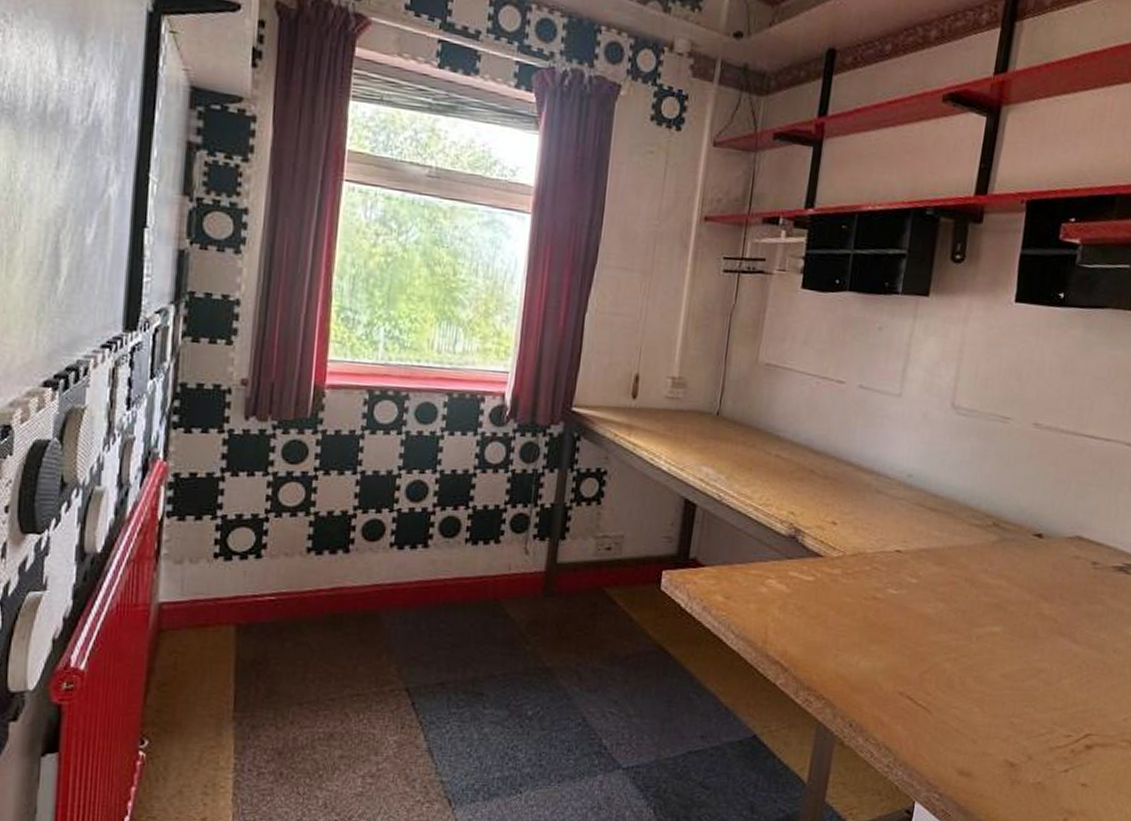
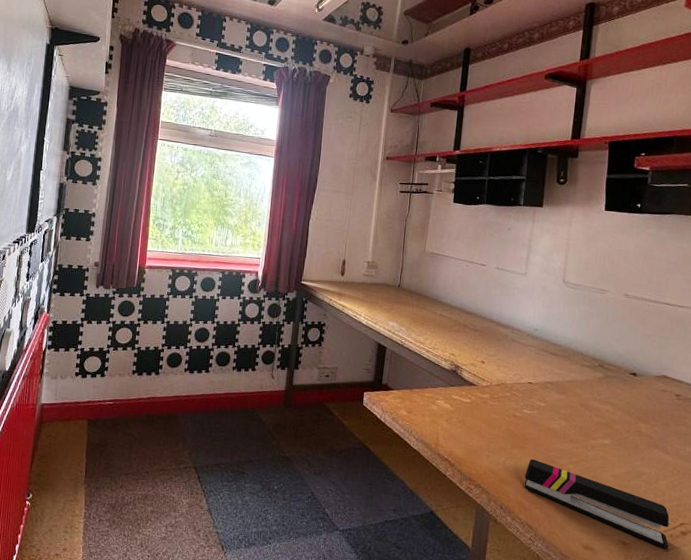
stapler: none [882,656,1072,769] -> present [524,458,669,549]

